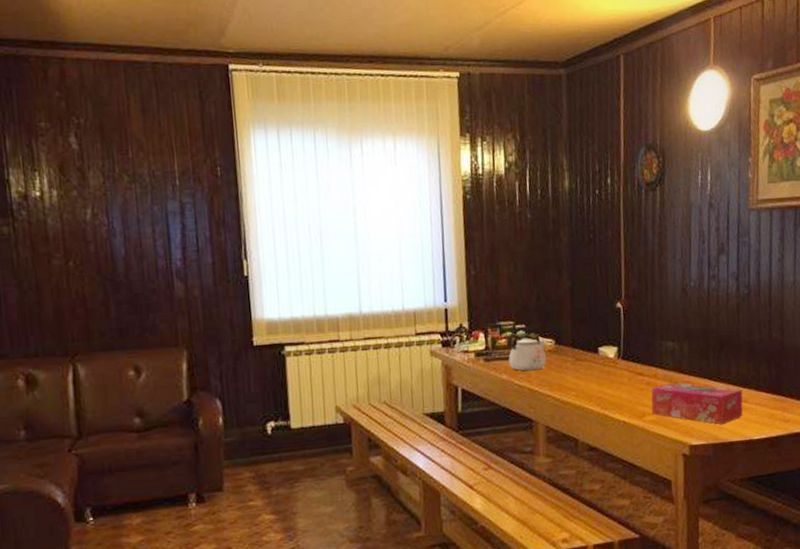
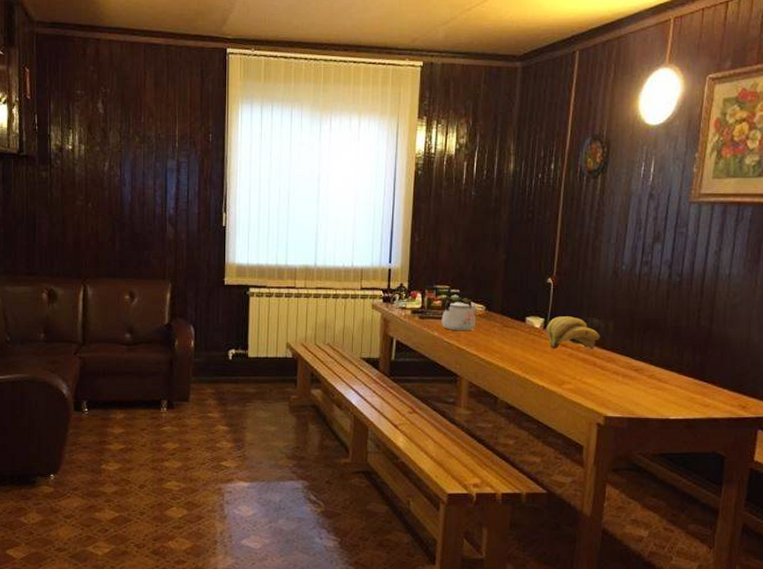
banana bunch: none [620,341,676,379] -> present [546,316,600,349]
tissue box: present [651,382,743,424] -> none [571,356,664,400]

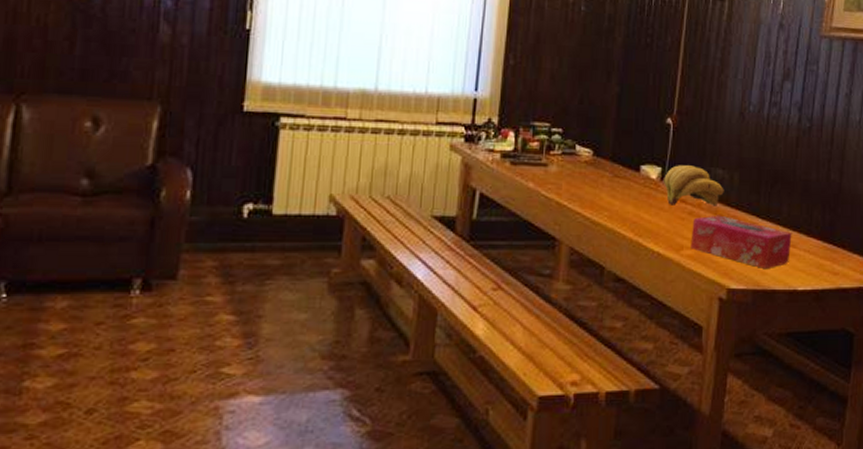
kettle: present [441,291,477,331] -> none [538,130,582,182]
tissue box: none [571,356,664,400] -> present [690,215,792,268]

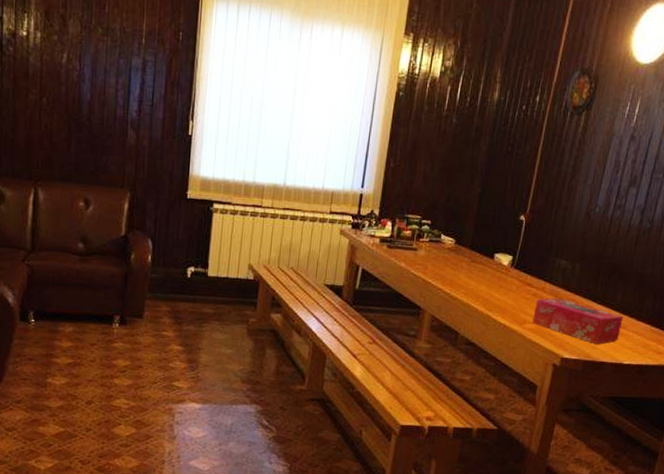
banana bunch: present [664,165,724,206] -> none [513,255,566,291]

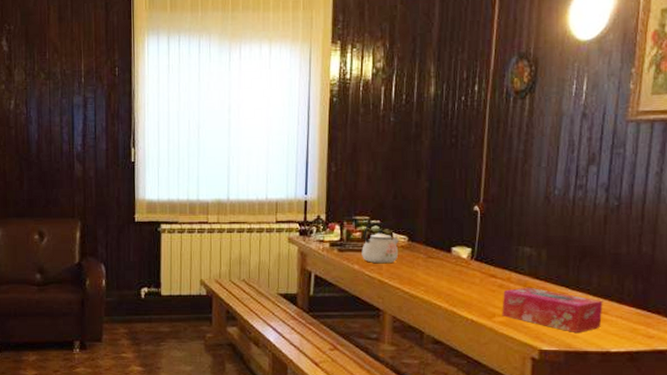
kettle: none [409,222,446,264] -> present [362,222,399,264]

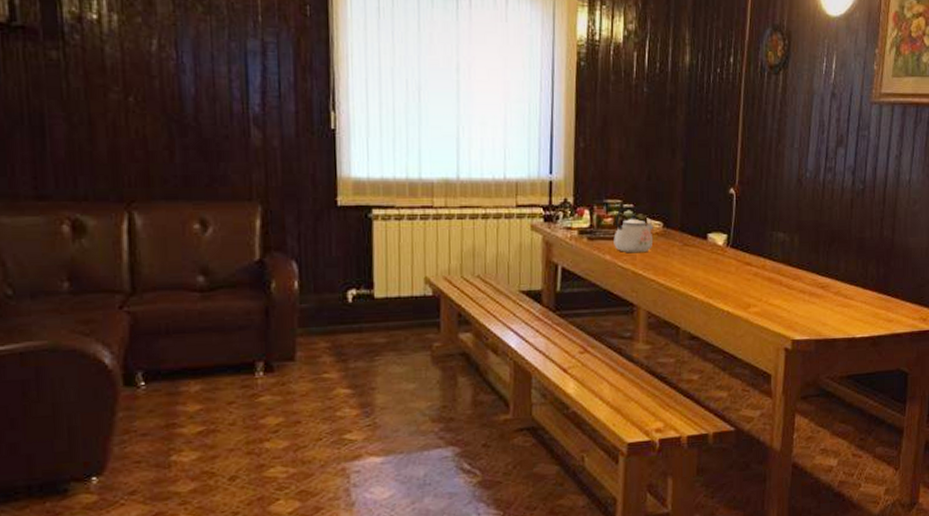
tissue box: present [502,287,603,332] -> none [757,274,850,320]

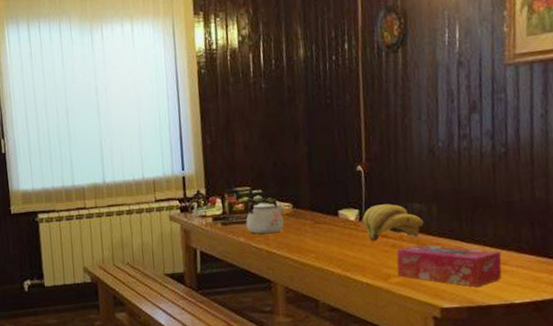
banana bunch: none [730,231,786,268] -> present [362,204,424,241]
tissue box: none [757,274,850,320] -> present [396,244,502,287]

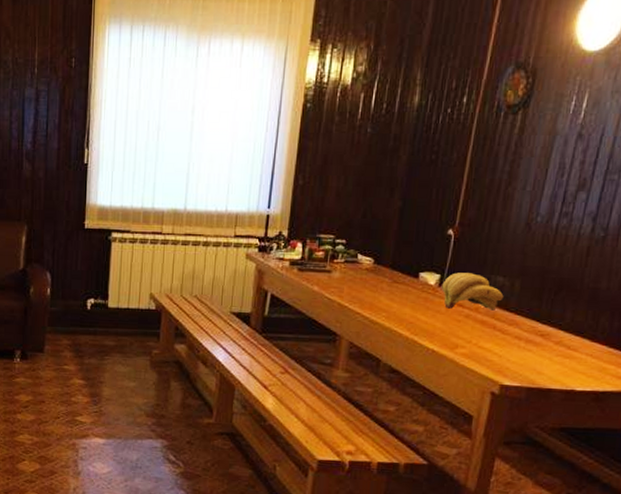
kettle: present [245,190,284,235] -> none [323,242,364,287]
tissue box: present [396,244,502,287] -> none [465,318,574,369]

